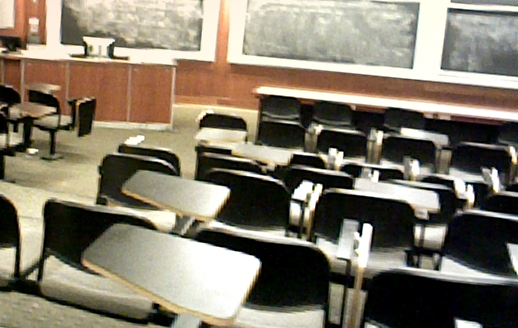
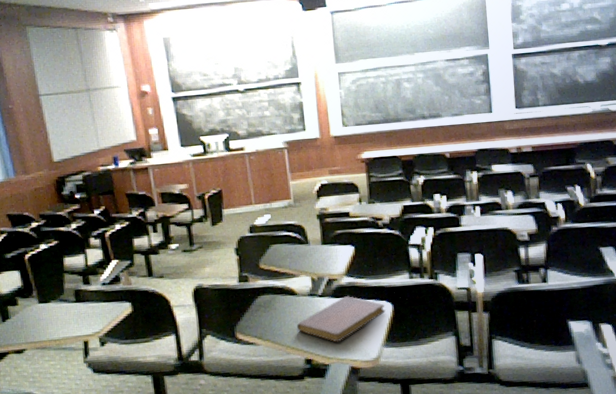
notebook: none [150,242,252,292] -> present [296,296,386,343]

